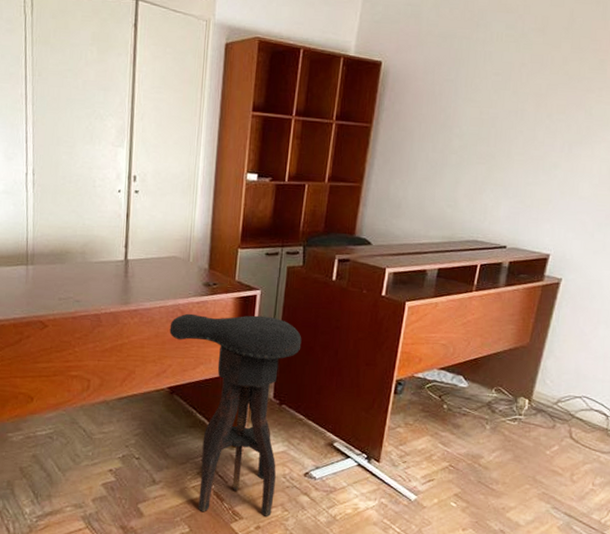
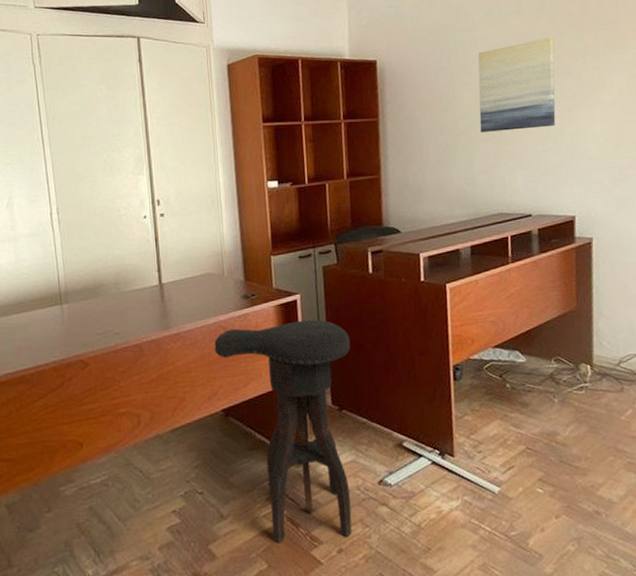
wall art: none [474,62,574,159] -> present [478,37,556,132]

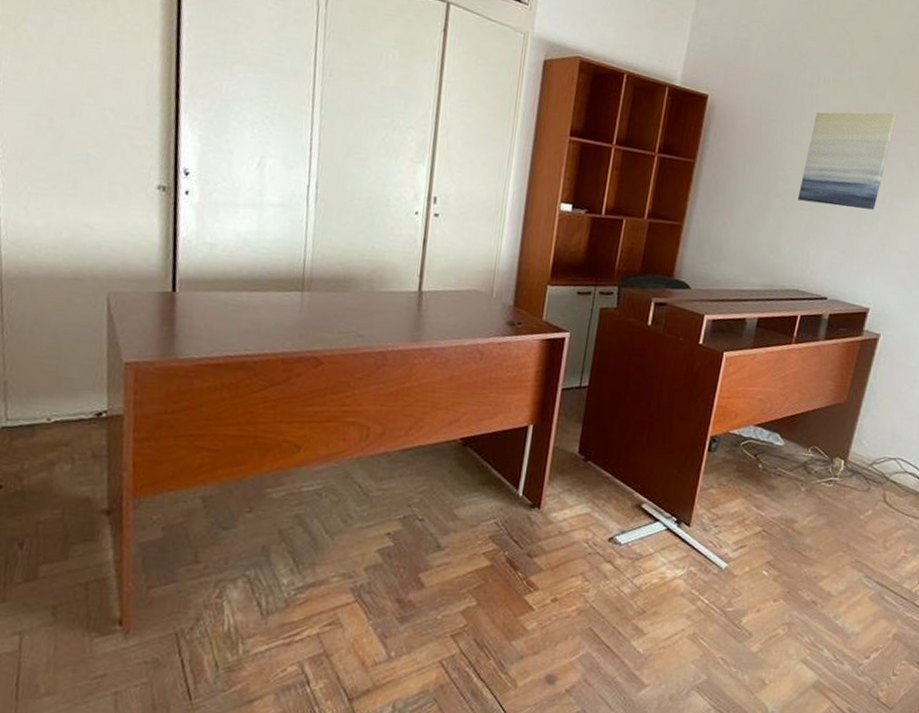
stool: present [214,319,352,542] -> none [465,354,613,587]

